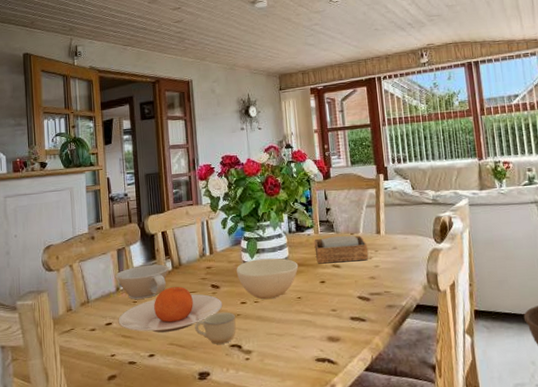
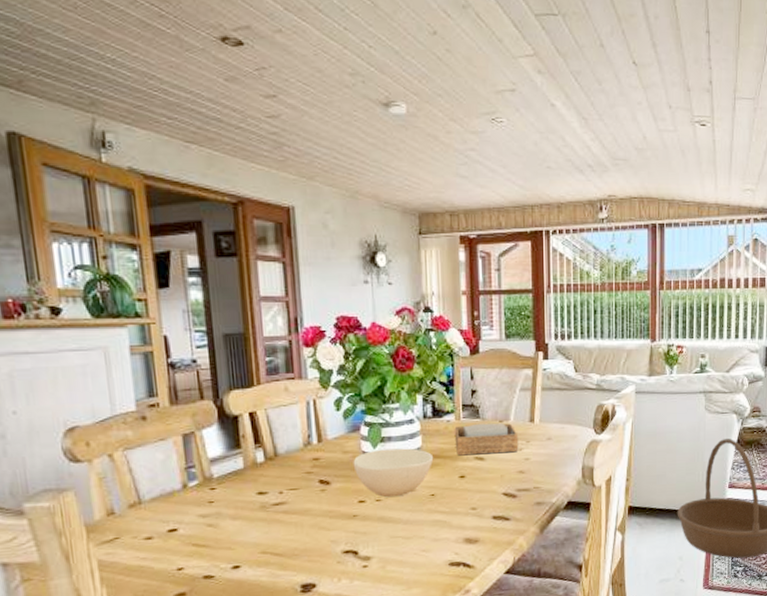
cup: present [115,264,169,299] -> none [181,454,261,499]
plate: present [118,287,223,333] -> none [186,482,334,540]
cup: present [195,312,236,344] -> none [296,512,351,551]

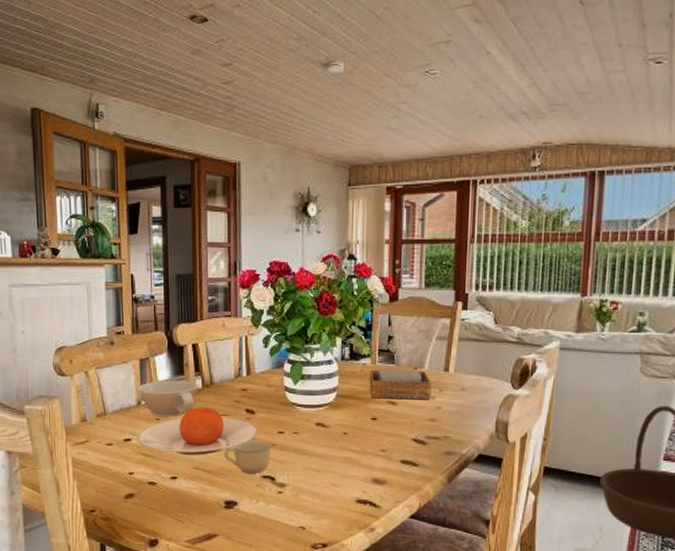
cup: none [181,454,261,499] -> present [137,380,199,417]
plate: none [186,482,334,540] -> present [138,407,257,455]
cup: none [296,512,351,551] -> present [224,440,270,474]
bowl: present [353,448,434,498] -> none [276,386,349,432]

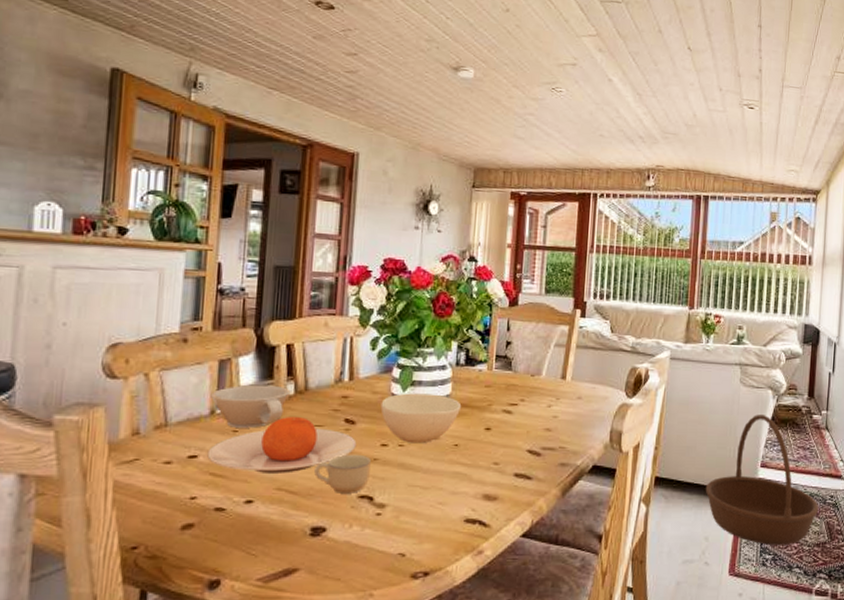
bowl: none [276,386,349,432] -> present [380,393,462,444]
napkin holder: present [369,368,432,400] -> none [484,375,549,409]

